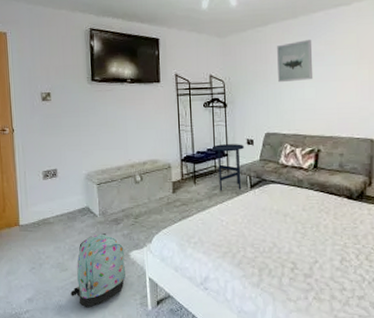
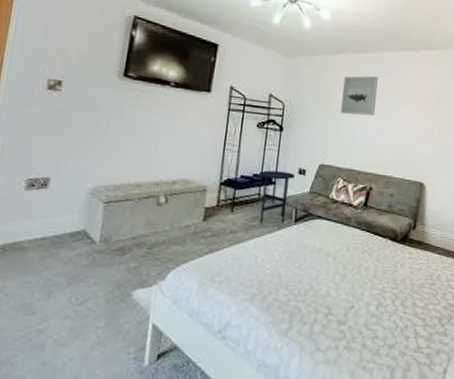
backpack: present [70,234,126,307] -> none [32,266,125,364]

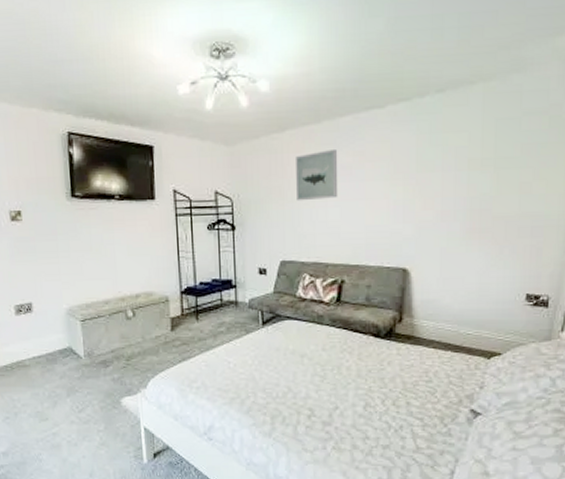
side table: present [258,170,295,223] -> none [217,273,255,329]

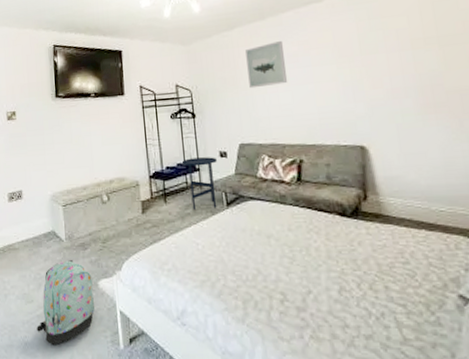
backpack: none [52,378,117,461] -> present [36,260,95,345]
side table: none [217,273,255,329] -> present [181,157,217,211]

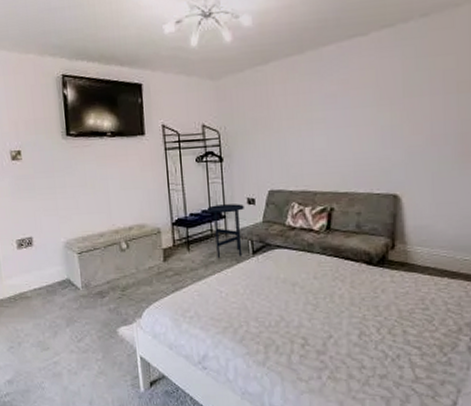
backpack: present [36,260,95,345] -> none [54,308,114,389]
wall art: present [245,40,288,89] -> none [280,78,324,131]

